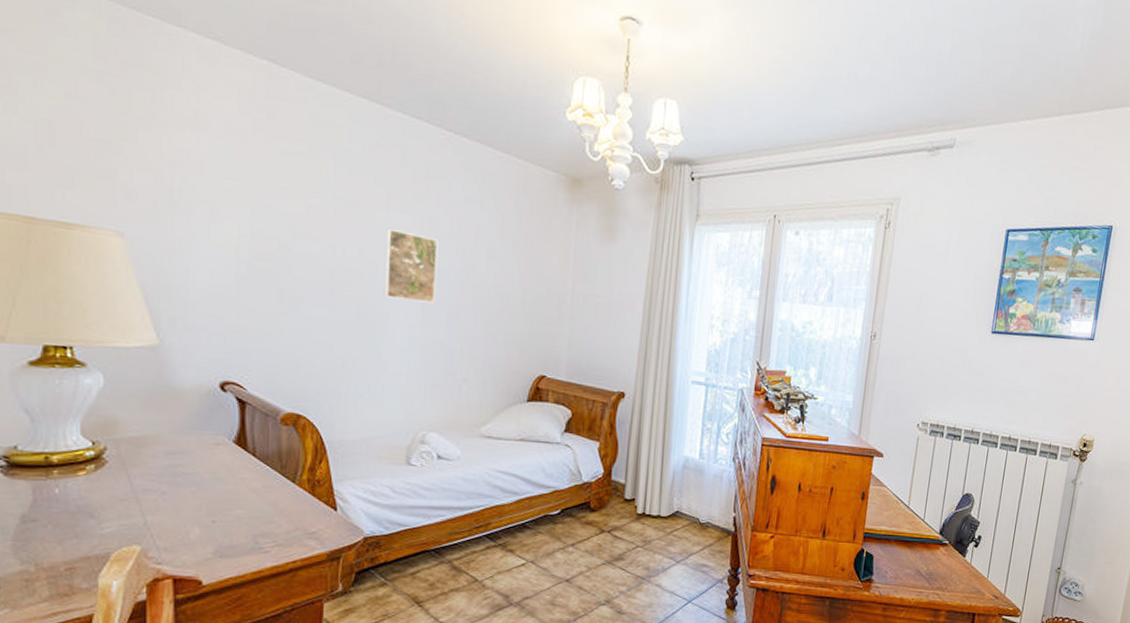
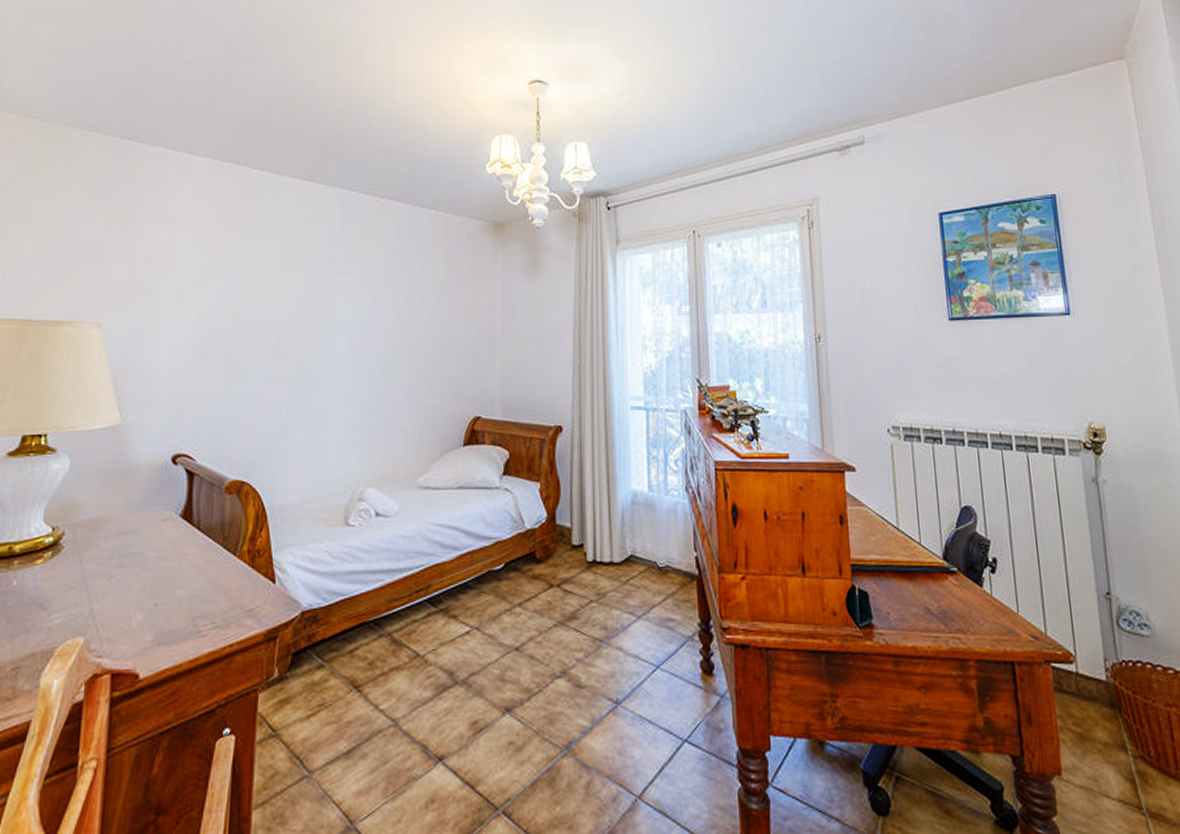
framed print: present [383,229,439,303] -> none [324,291,374,356]

